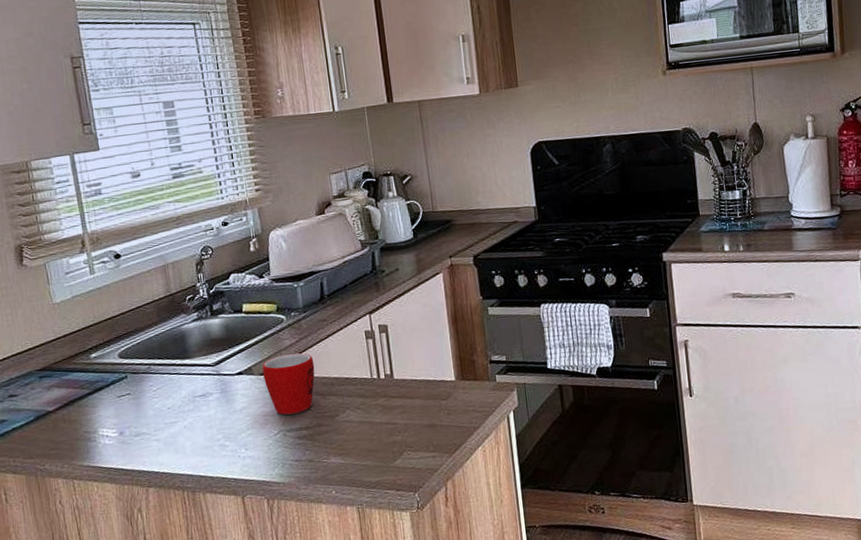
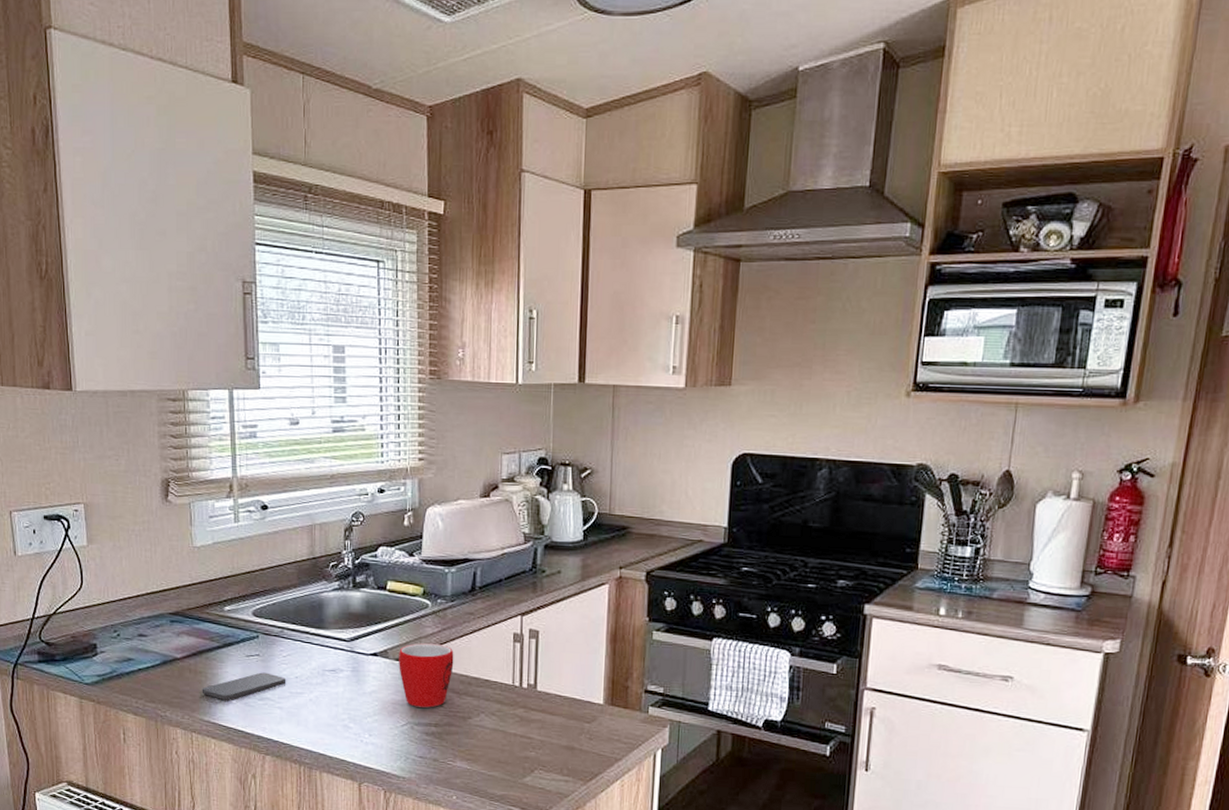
smartphone: none [78,409,160,443] -> present [202,672,286,700]

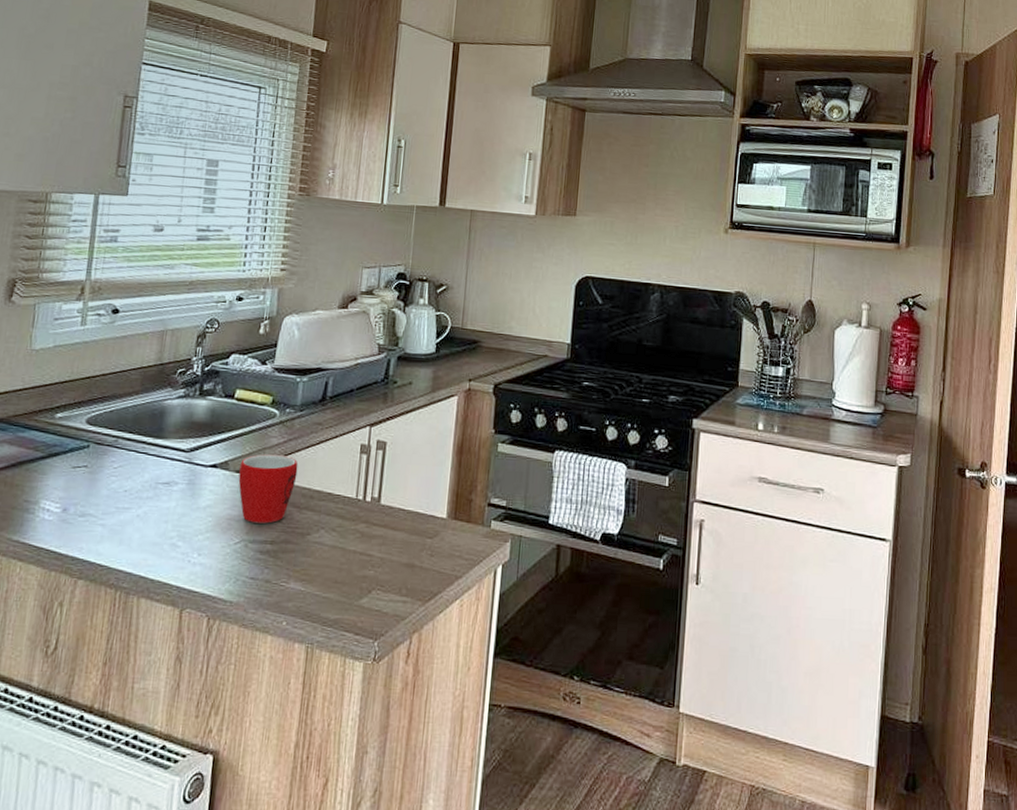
smartphone: present [202,672,286,700] -> none [15,485,114,517]

